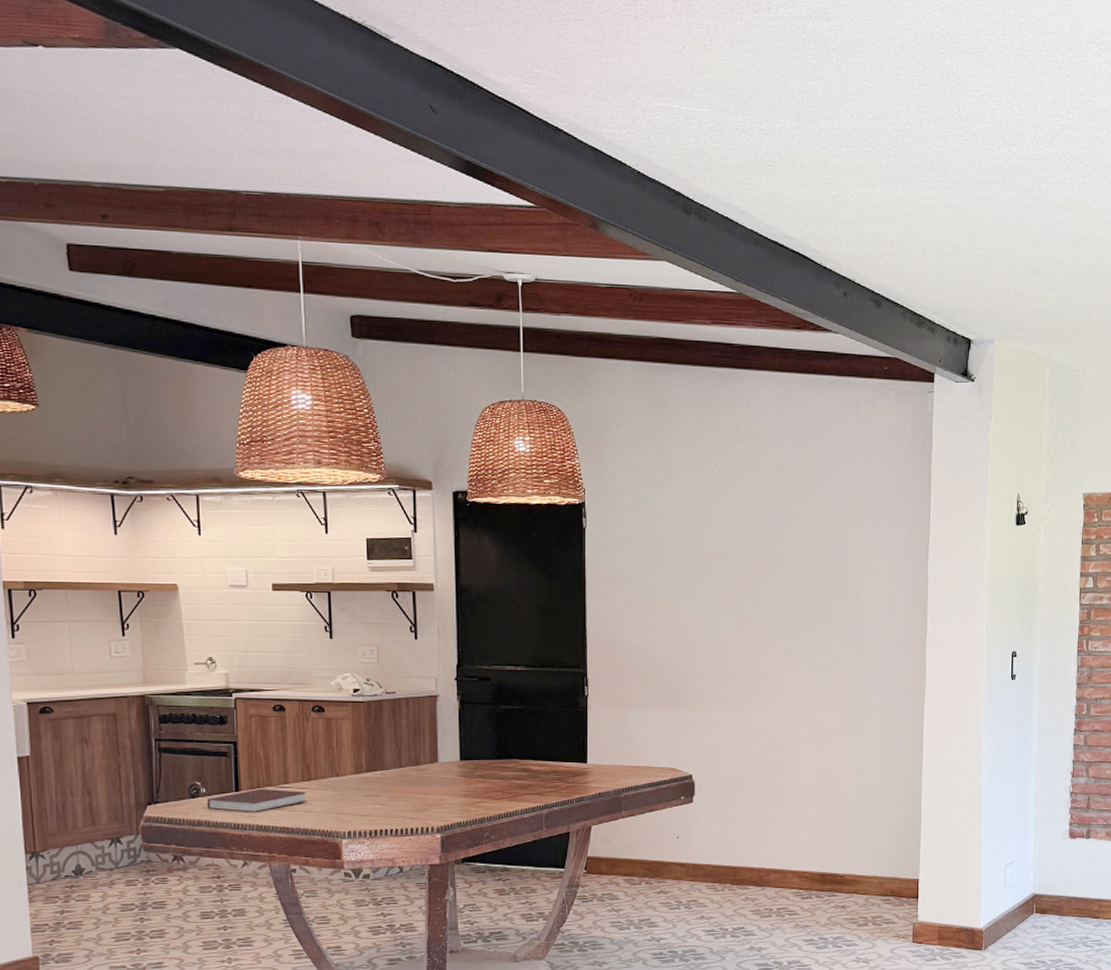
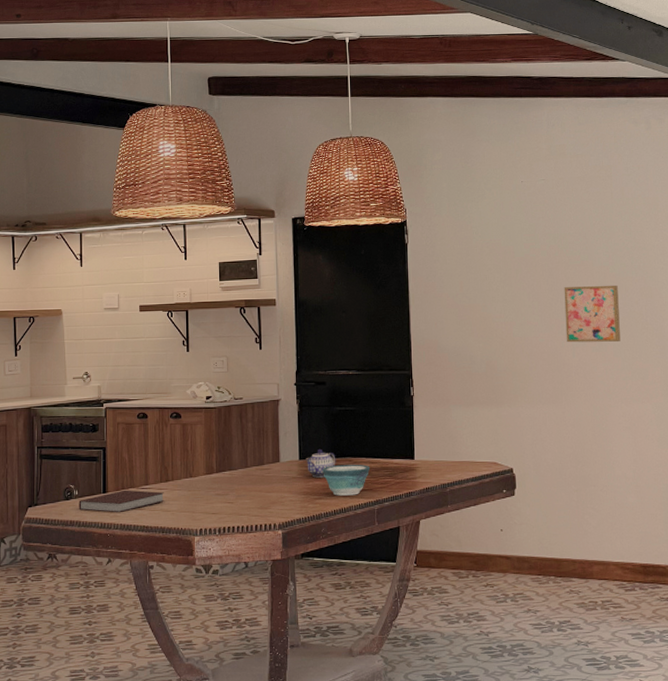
teapot: none [467,749,501,780] -> present [305,448,336,478]
bowl: none [485,766,539,799] -> present [322,464,371,496]
wall art: none [755,585,814,646] -> present [564,286,621,343]

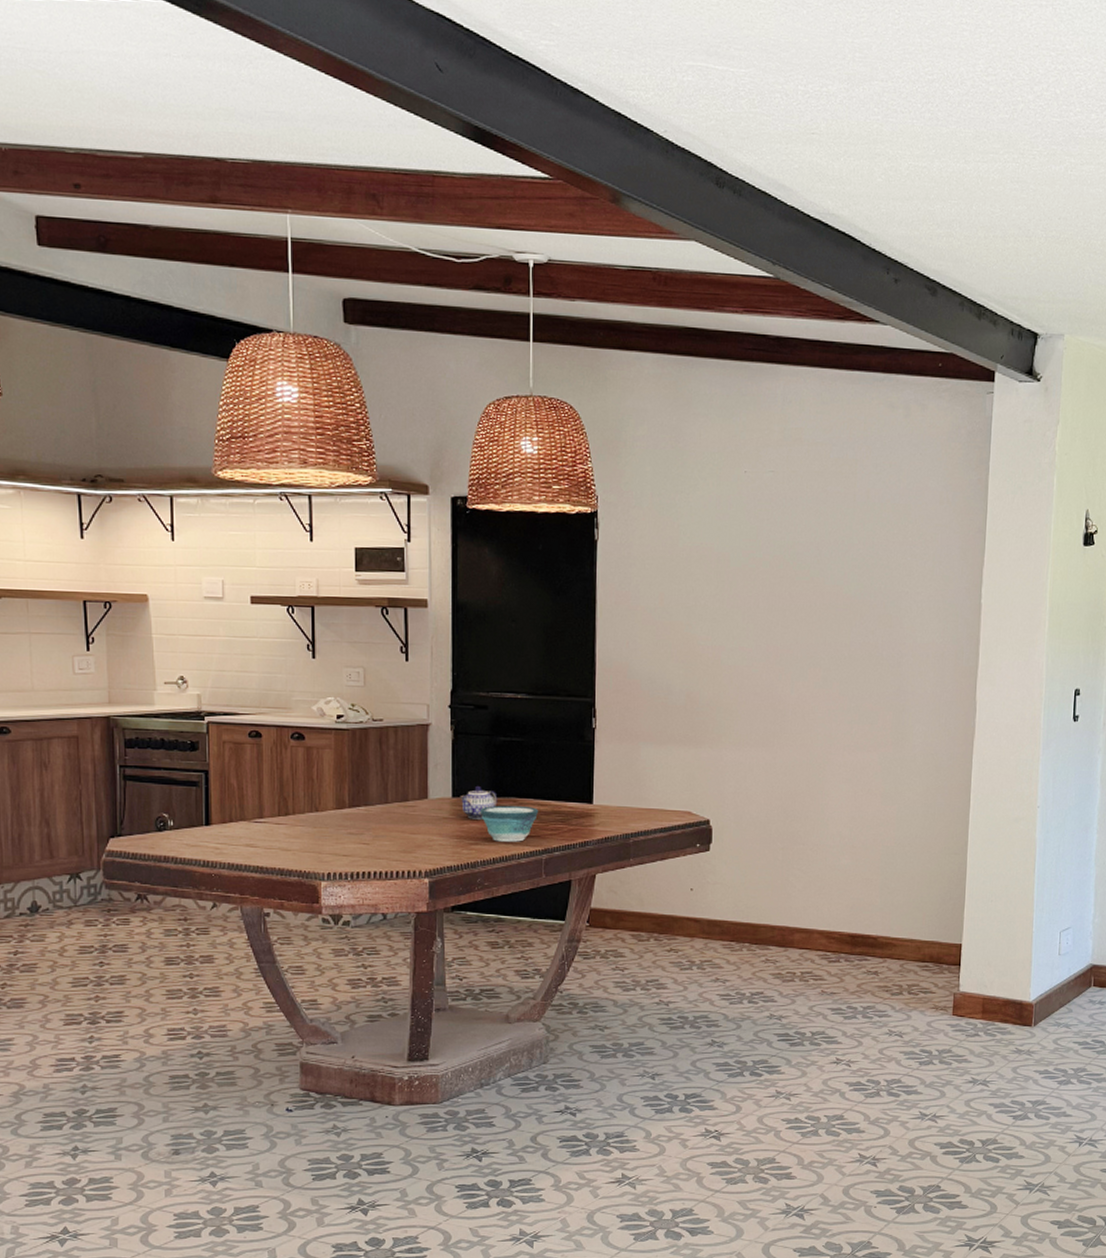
notebook: present [79,489,165,513] -> none [174,822,284,850]
wall art: present [564,286,621,343] -> none [784,608,852,678]

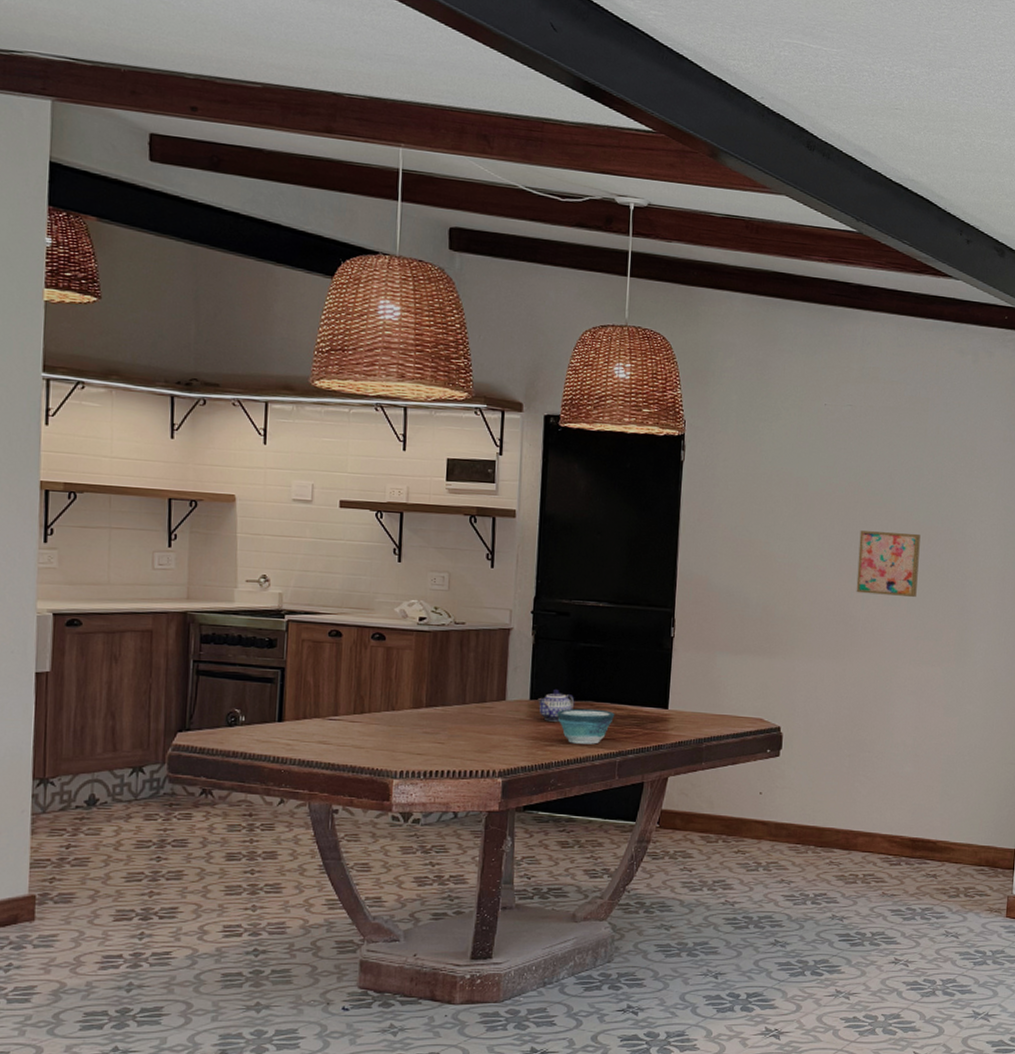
wall art: none [784,608,852,678] -> present [856,530,921,597]

